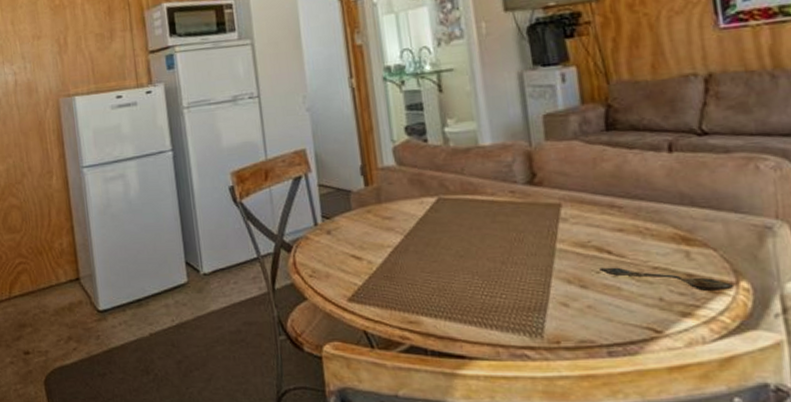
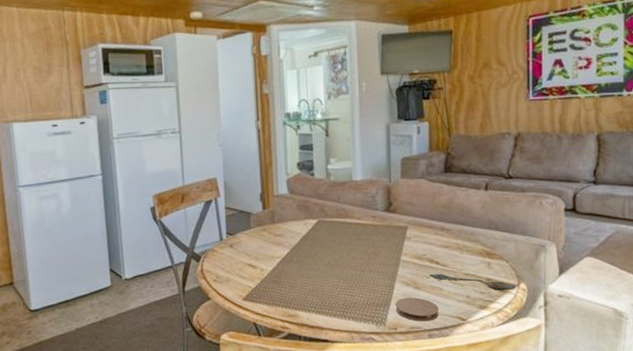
coaster: none [554,299,620,333] -> present [395,297,439,322]

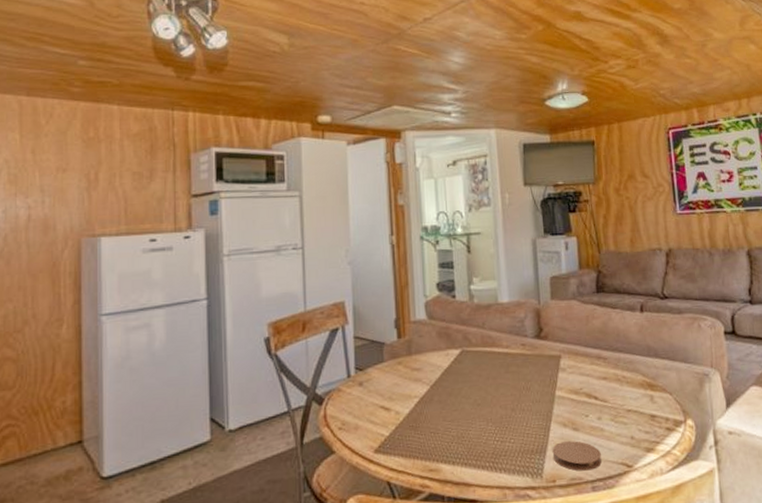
spoon: present [429,273,516,291] -> none [588,410,682,430]

